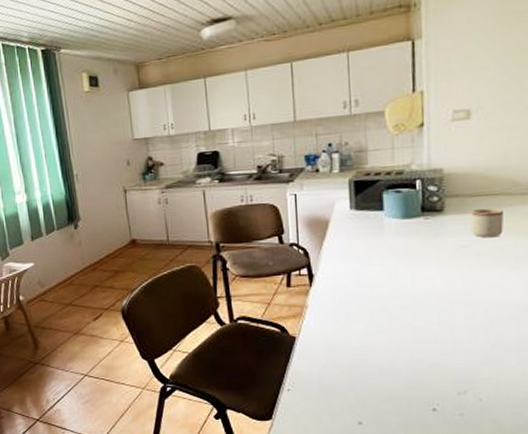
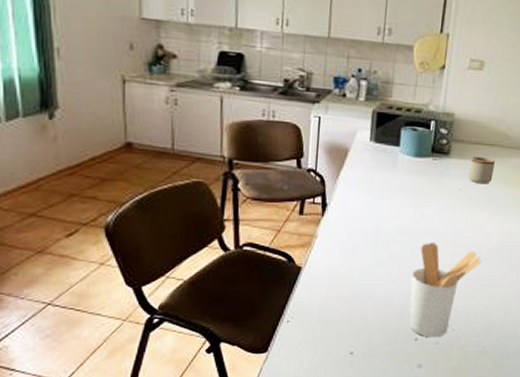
utensil holder: none [418,304,505,408] -> present [408,242,482,338]

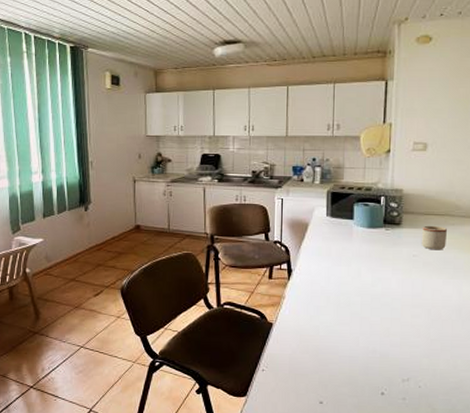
utensil holder: present [408,242,482,338] -> none [373,303,443,393]

